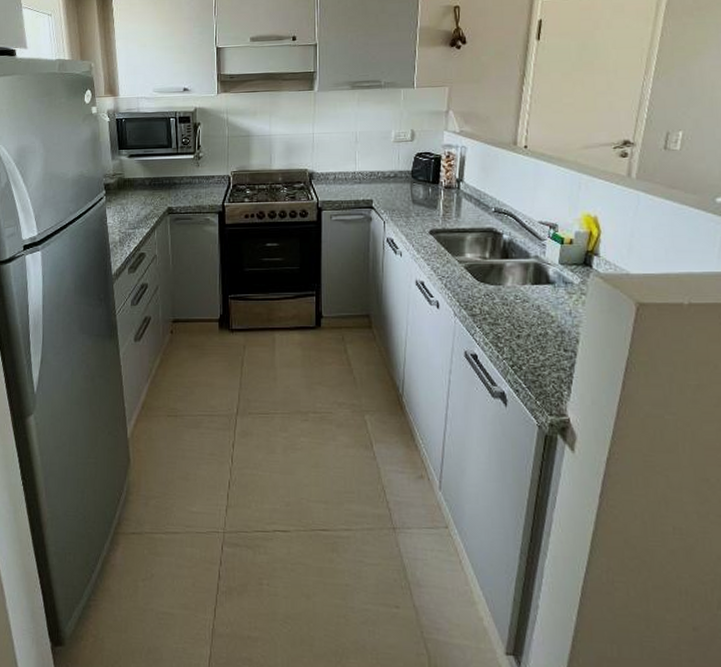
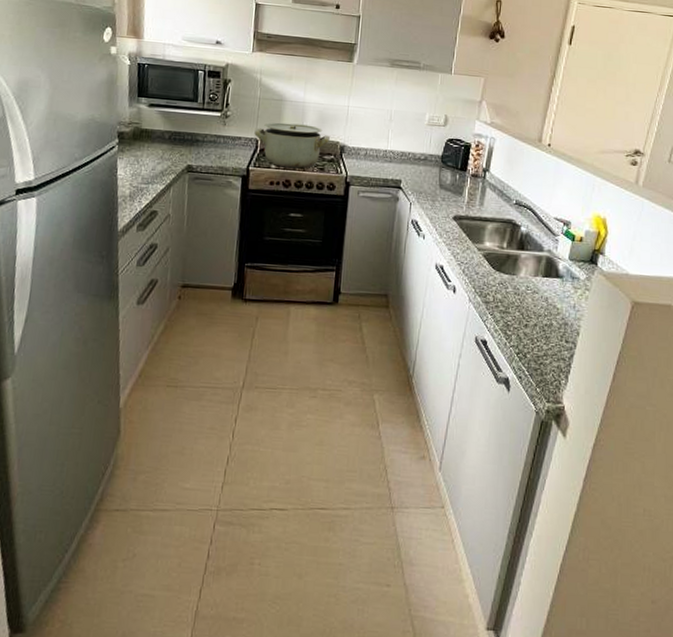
saucepan: none [226,156,298,200] -> present [254,122,330,169]

